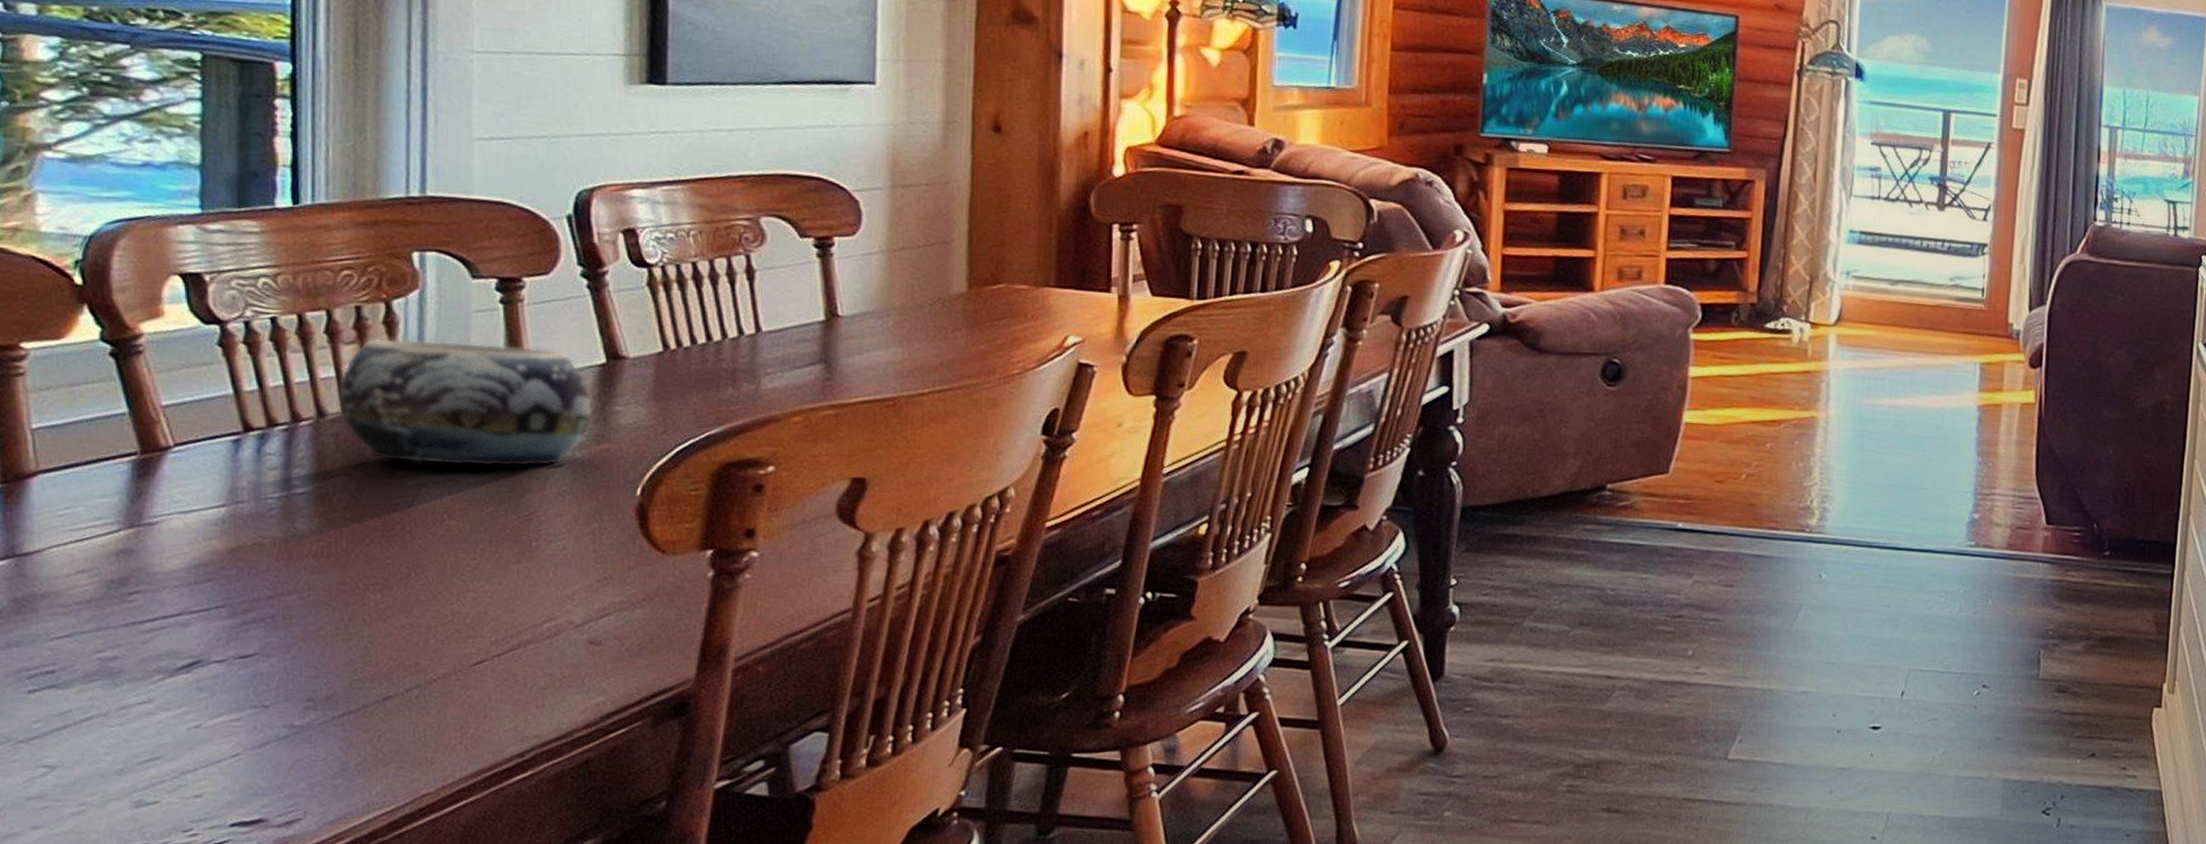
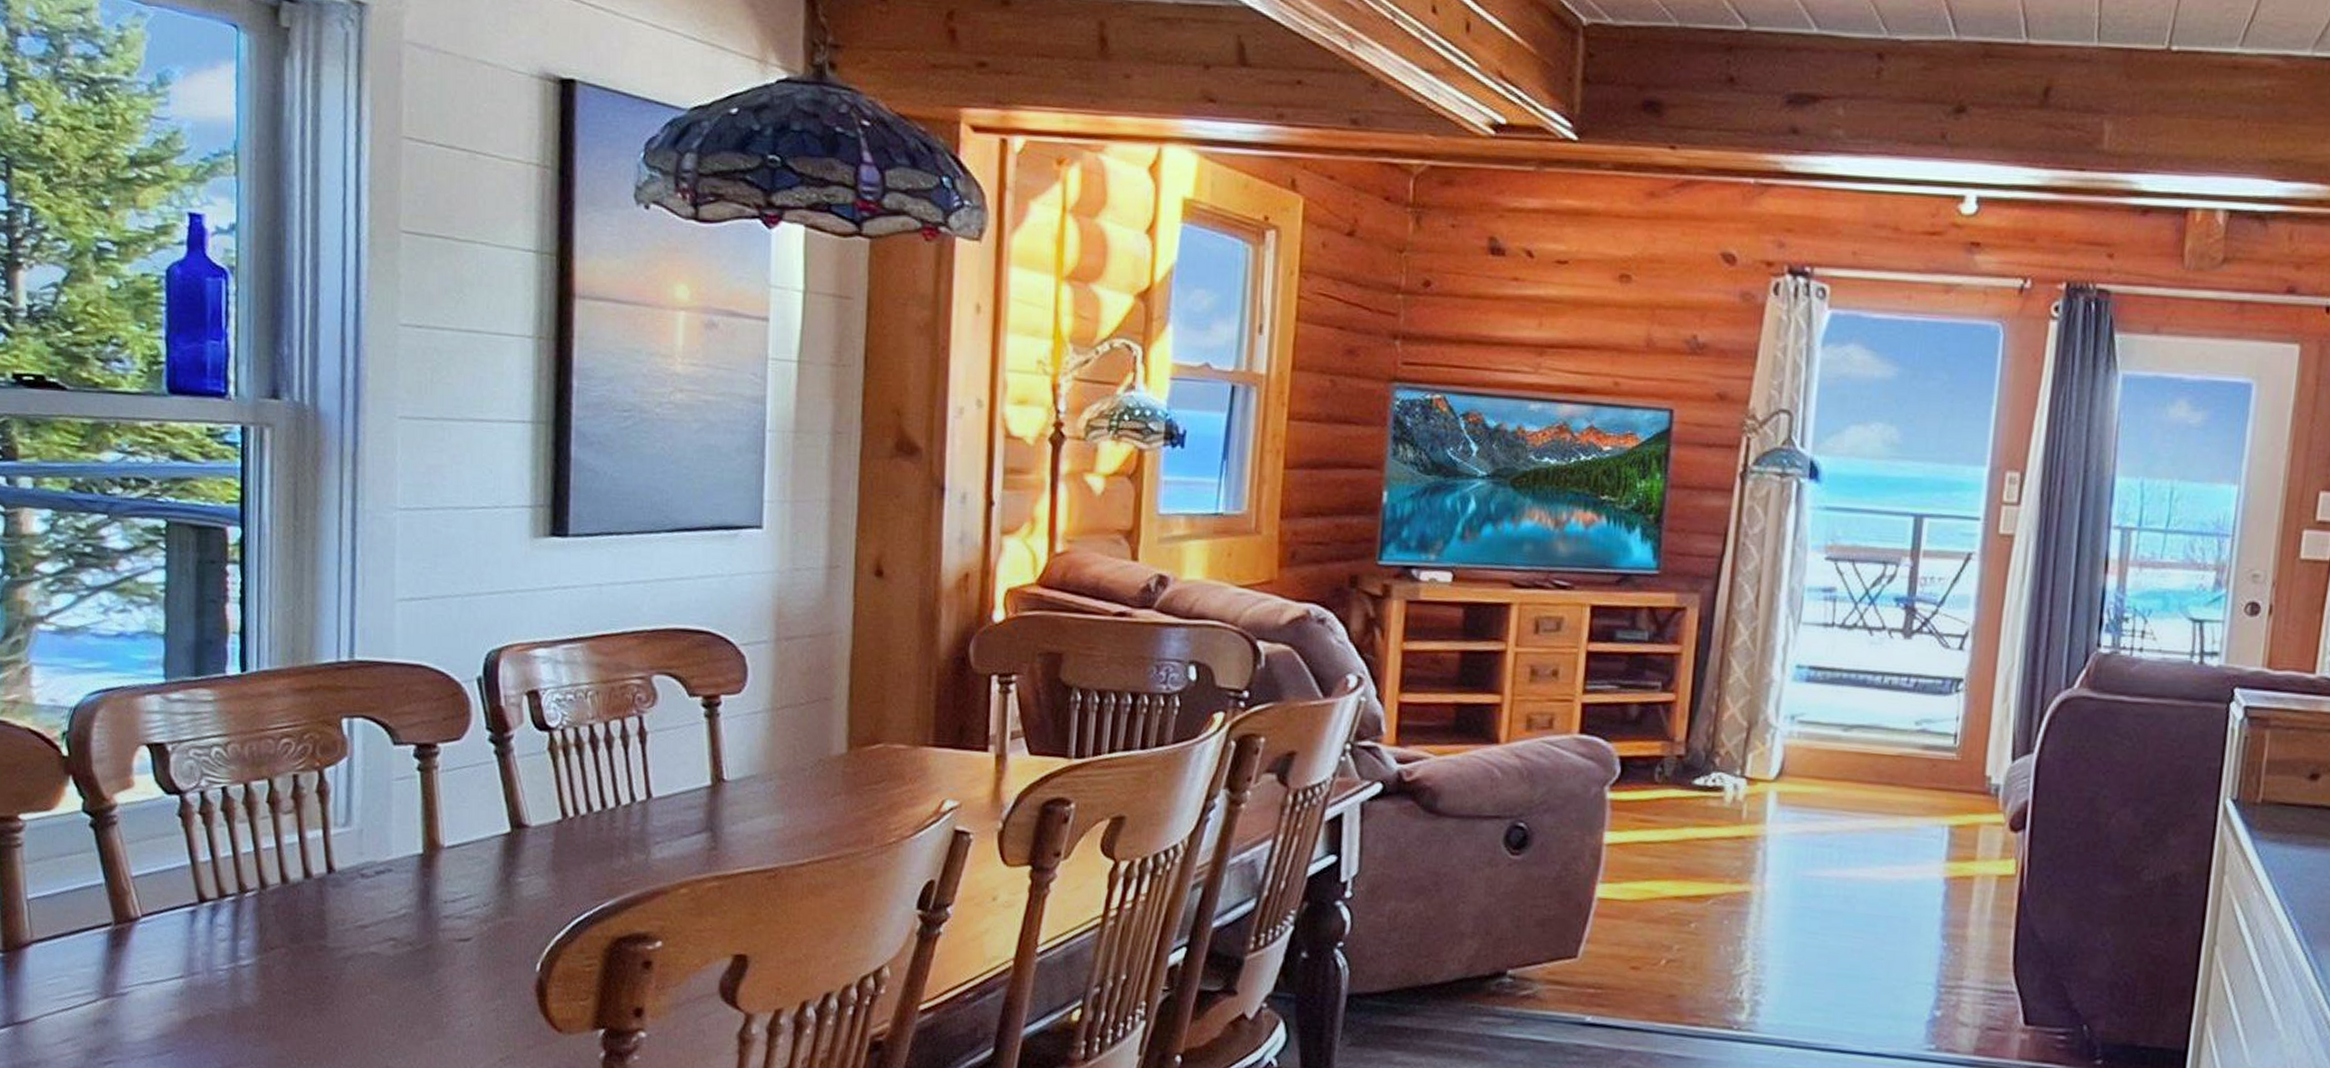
decorative bowl: present [337,338,593,467] -> none [277,807,498,940]

